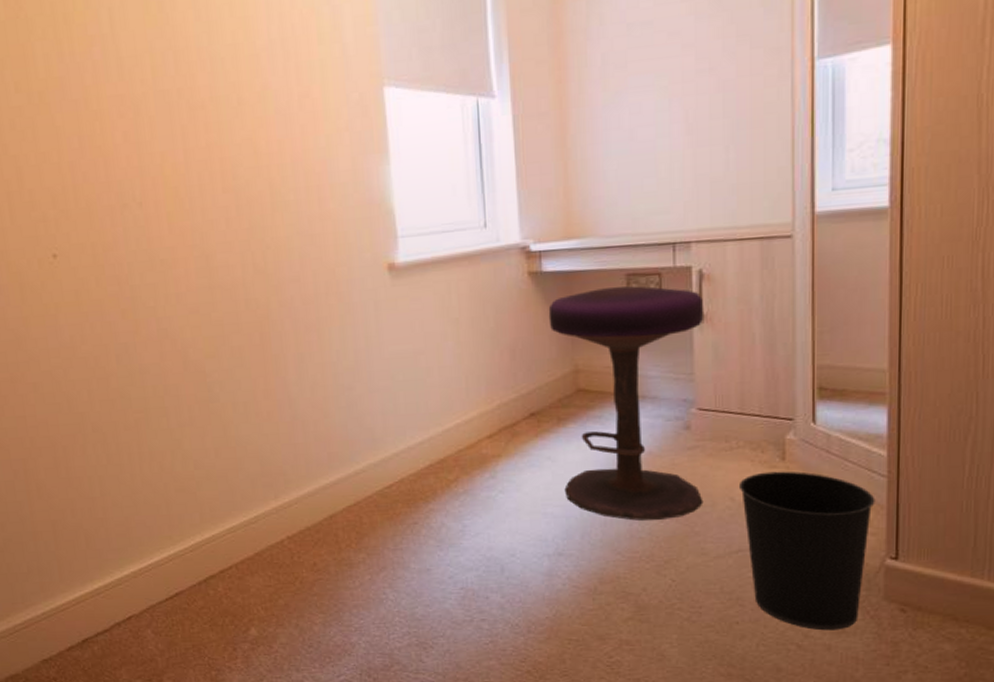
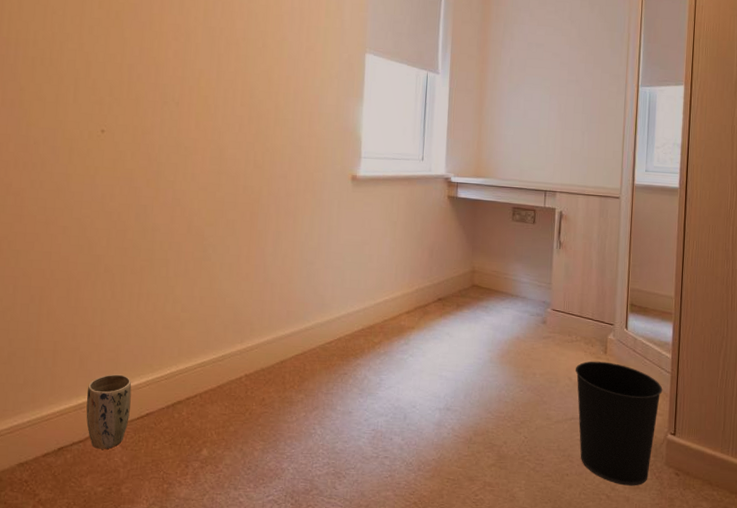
plant pot: none [101,551,157,638] -> present [86,374,132,449]
stool: present [548,286,703,521] -> none [456,214,561,389]

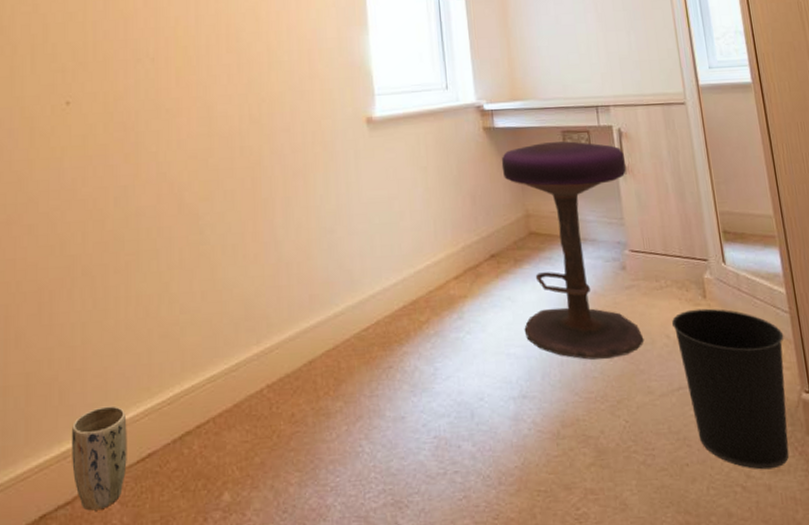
stool: none [456,214,561,389] -> present [501,141,644,360]

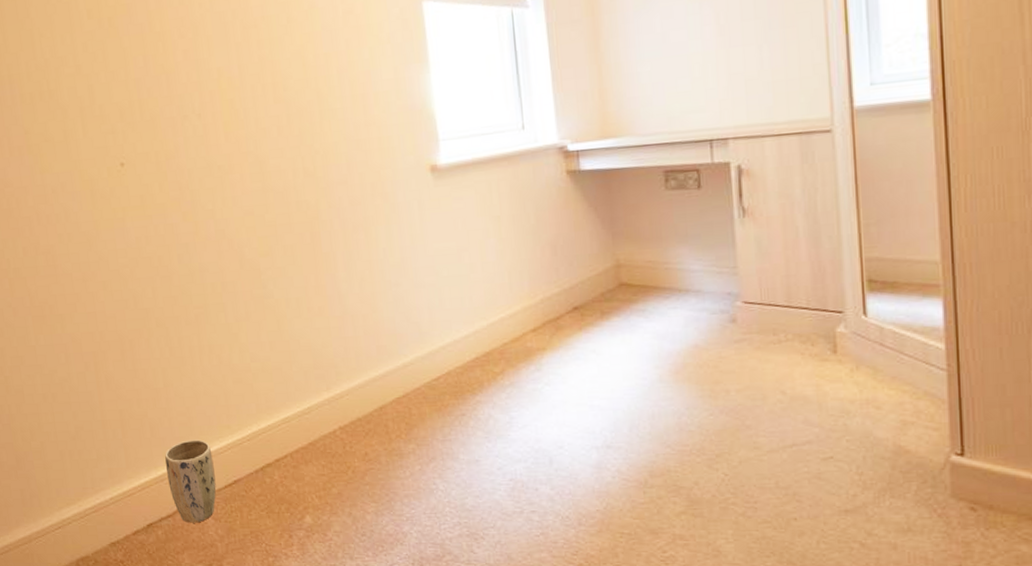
stool: present [501,141,644,360] -> none [588,182,754,414]
wastebasket: present [671,308,789,470] -> none [789,364,936,529]

